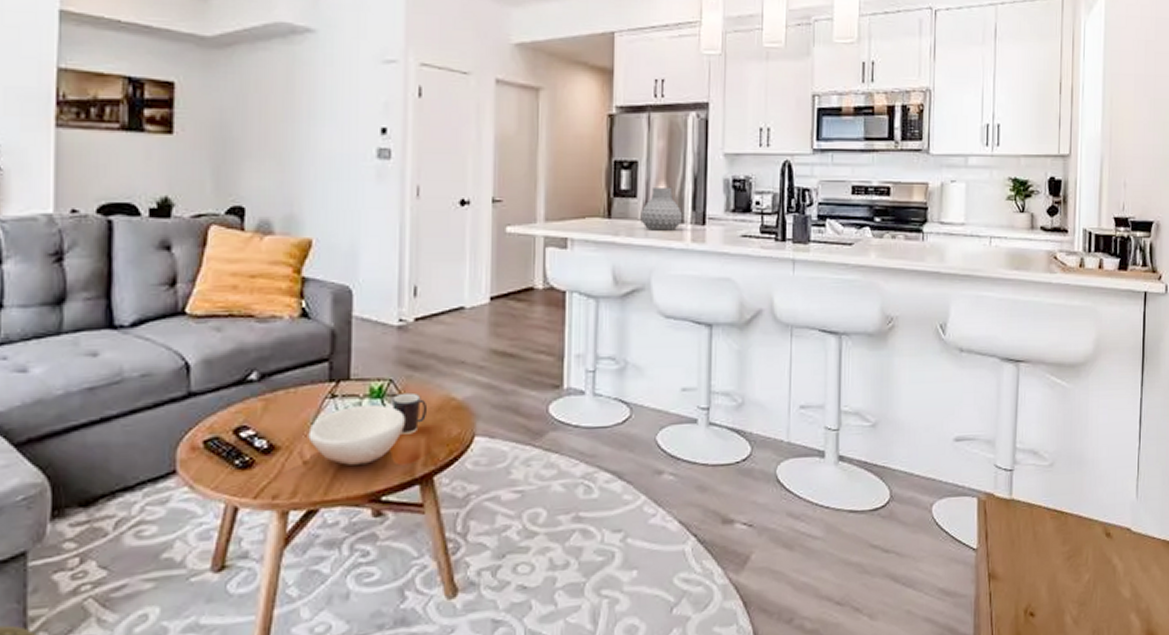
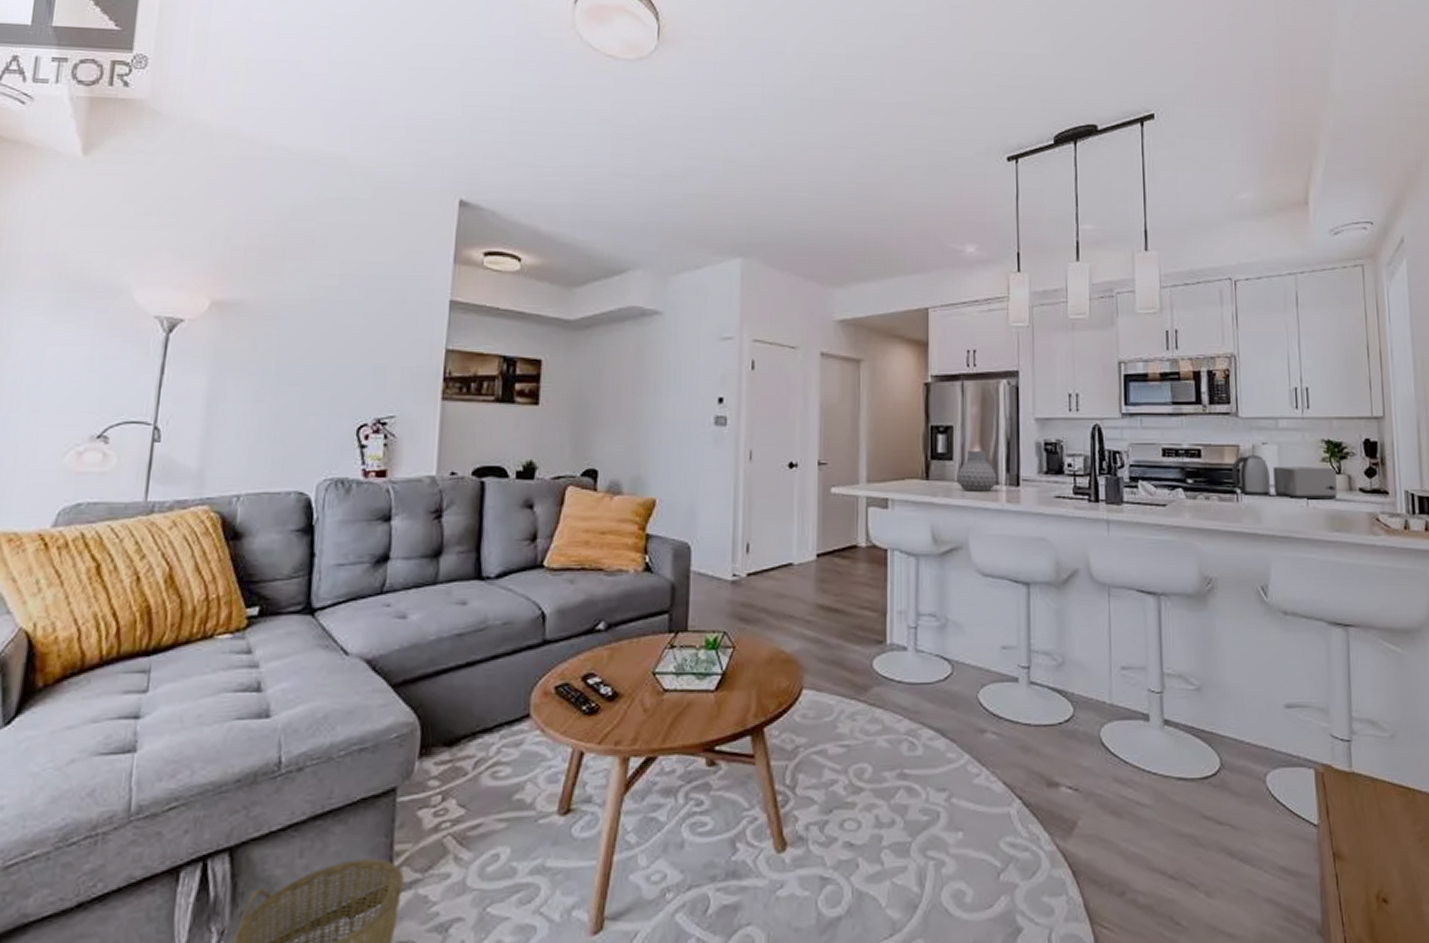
bowl: present [308,404,405,465] -> none [649,655,738,714]
mug: present [392,392,426,436] -> none [726,644,757,687]
kettle: none [920,192,957,235] -> present [1232,454,1272,497]
toaster: none [959,205,1020,238] -> present [1273,466,1337,500]

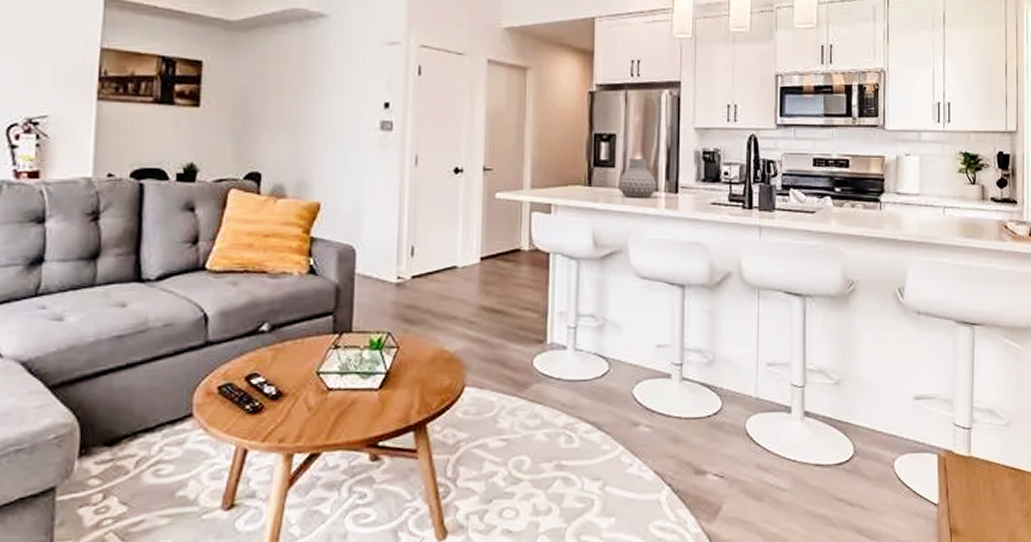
kettle: present [1232,454,1272,497] -> none [877,165,912,205]
toaster: present [1273,466,1337,500] -> none [914,177,971,208]

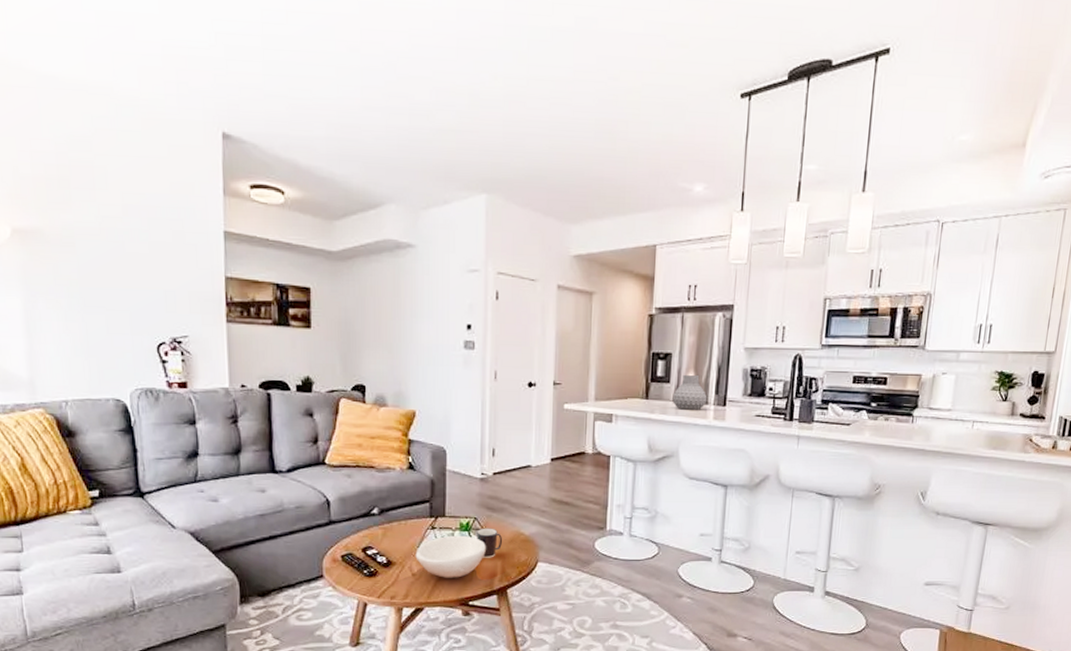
bowl: none [313,355,401,412] -> present [415,535,486,578]
mug: none [390,345,421,385] -> present [477,528,502,559]

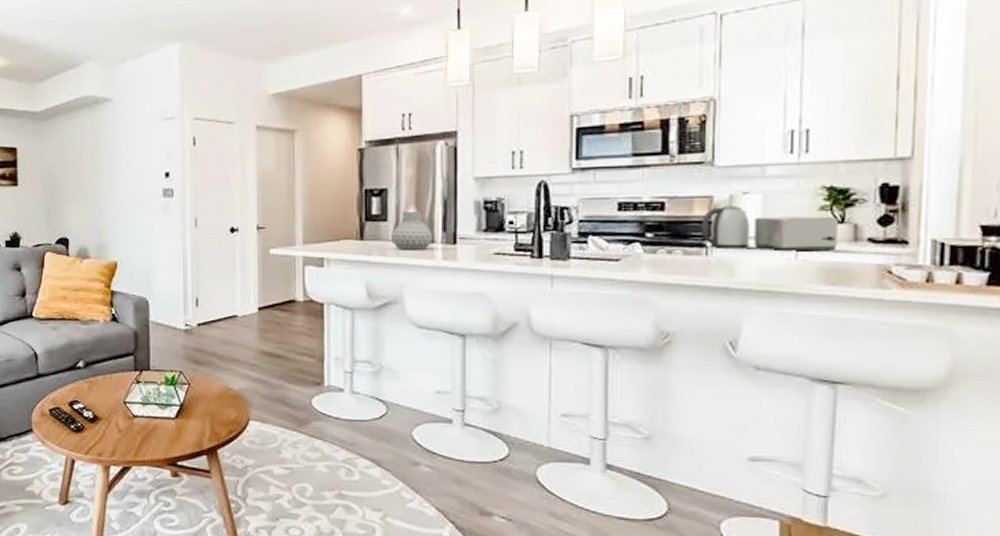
bowl: present [415,535,486,578] -> none [121,390,193,436]
mug: present [477,528,502,559] -> none [183,382,210,416]
kettle: none [911,383,945,419] -> present [702,205,751,250]
toaster: none [945,394,1003,423] -> present [754,216,838,252]

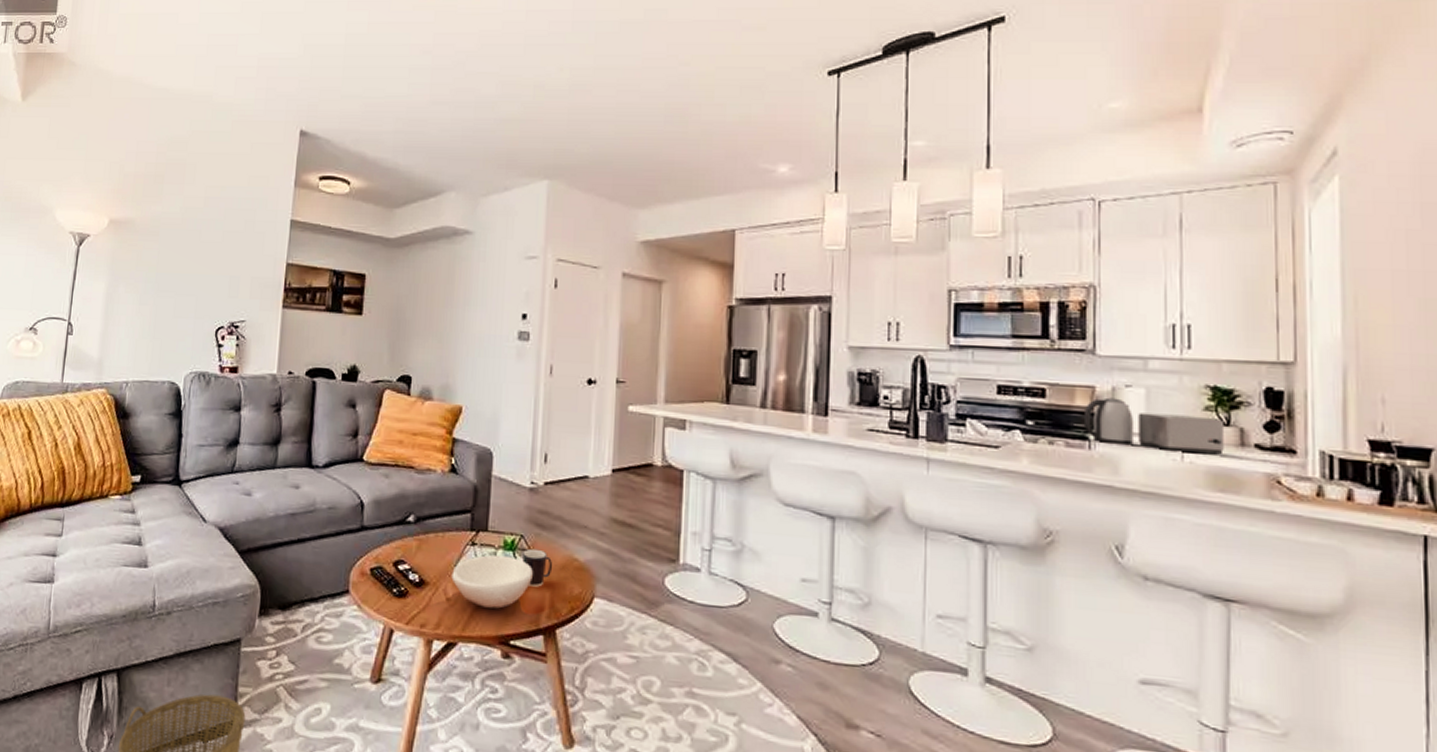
bowl: none [121,390,193,436] -> present [451,554,533,609]
mug: none [183,382,210,416] -> present [522,548,552,588]
vase: present [391,212,434,250] -> none [759,377,804,420]

